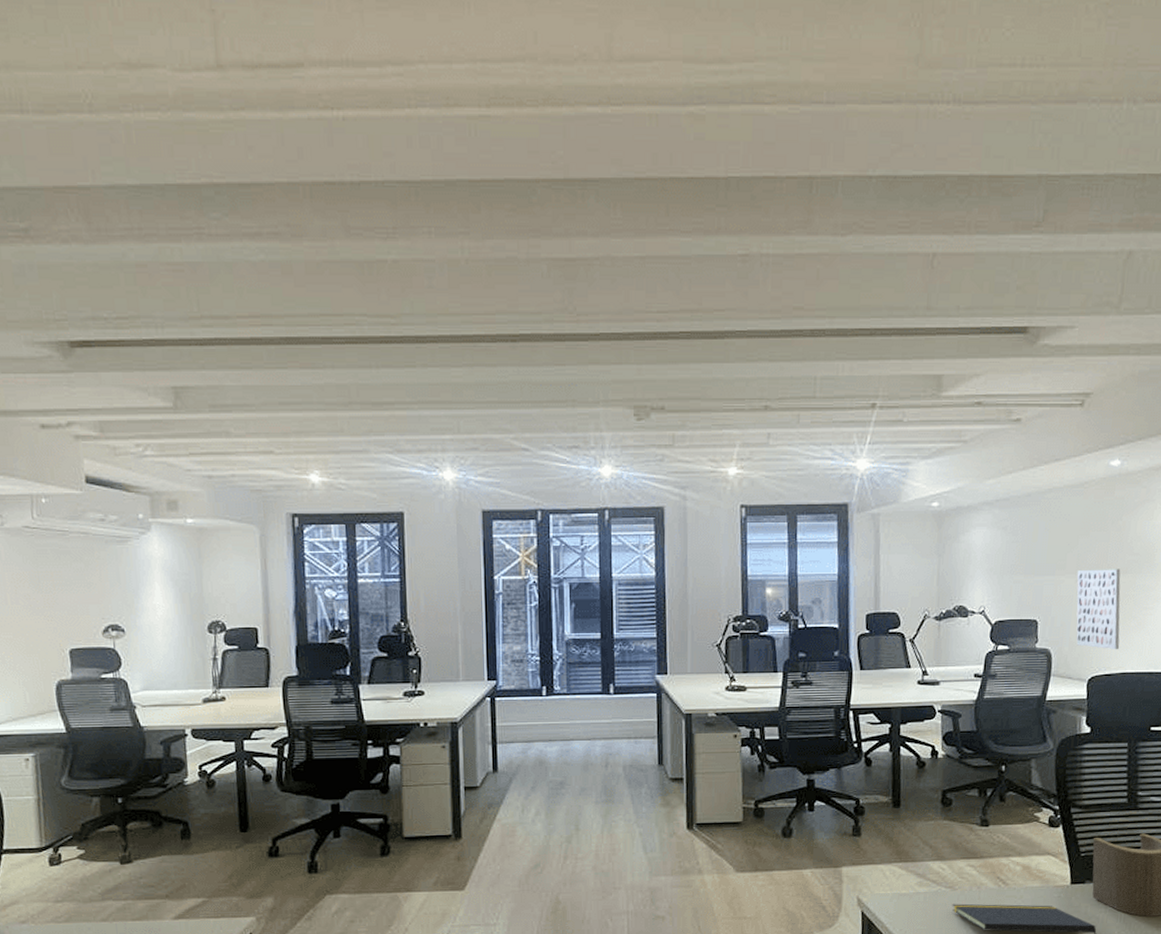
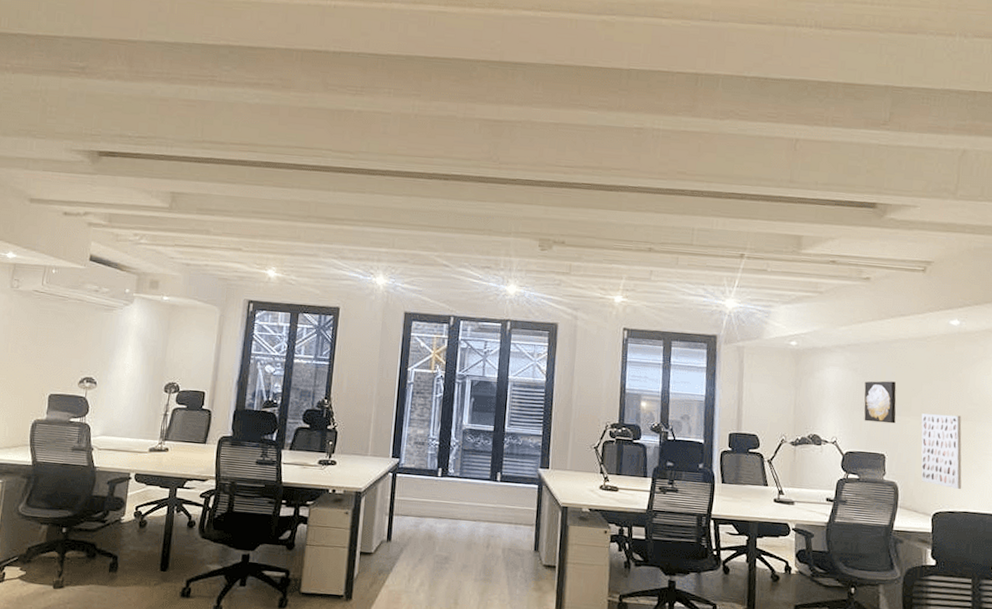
wall art: none [1014,537,1050,585] -> present [864,381,897,424]

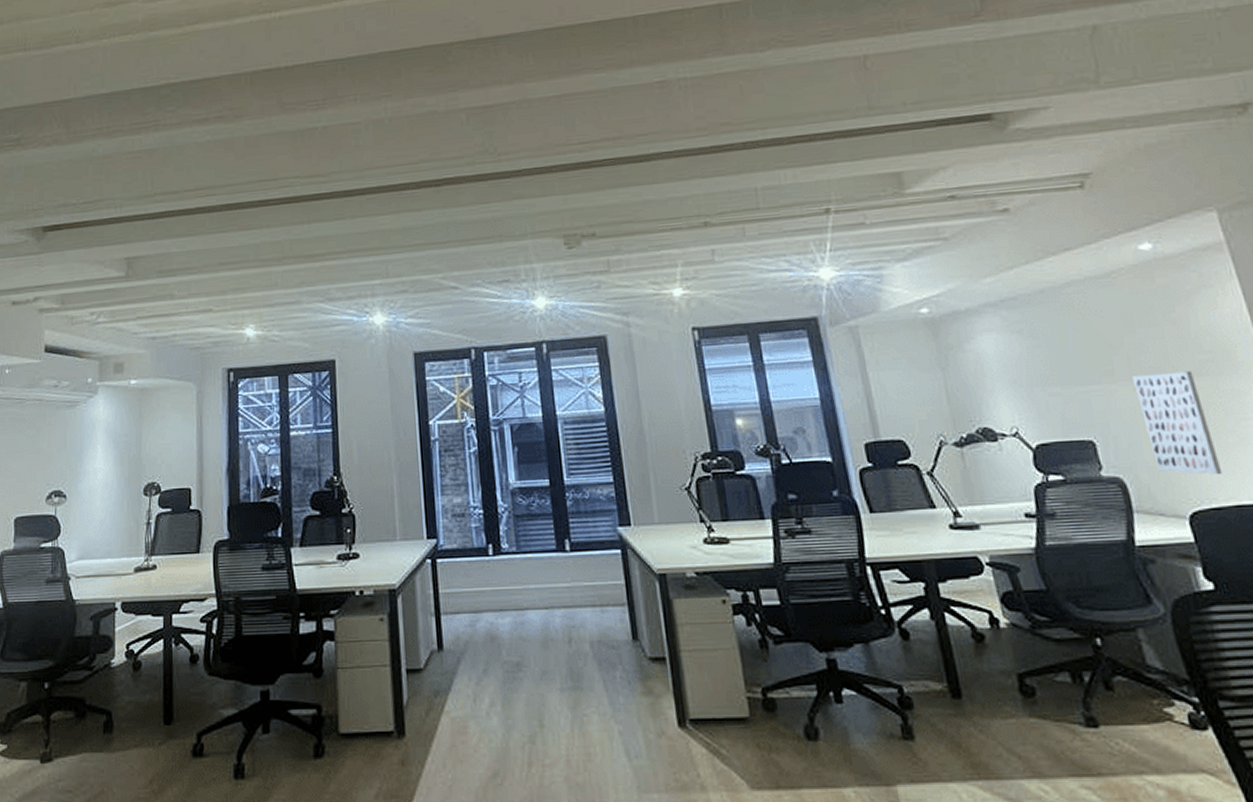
wall art: present [864,381,897,424] -> none [1038,339,1098,399]

